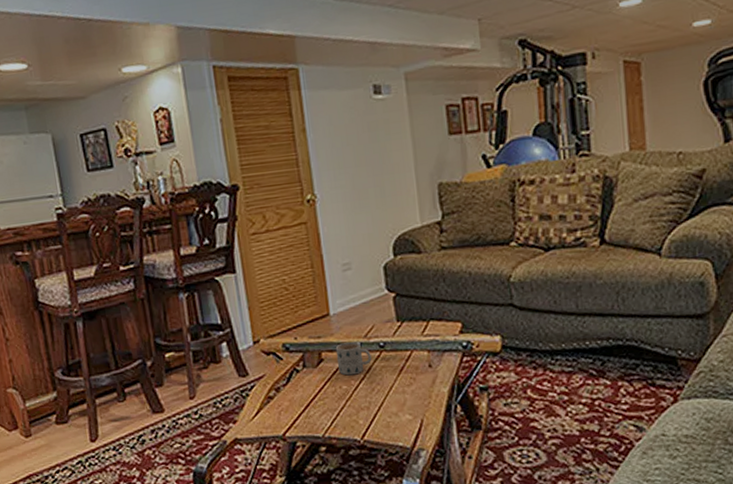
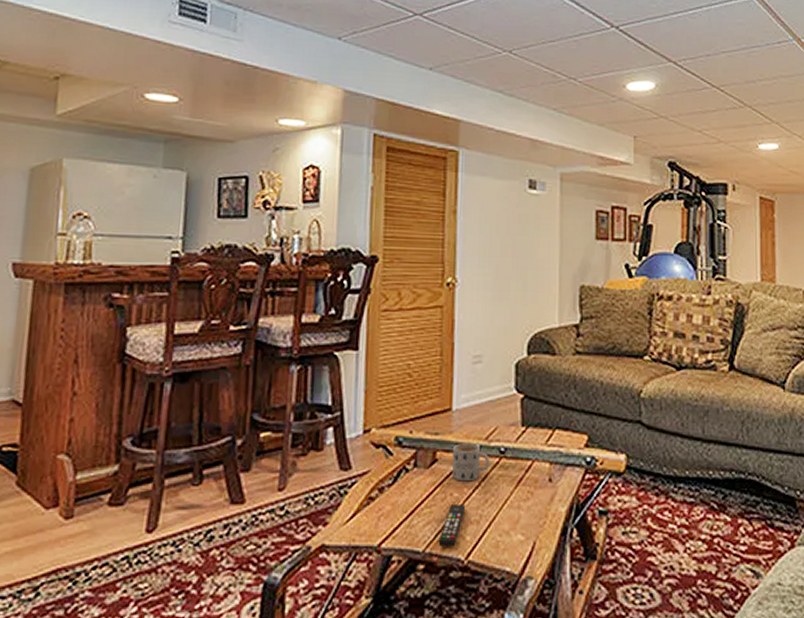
remote control: none [335,394,356,431] -> present [438,503,466,547]

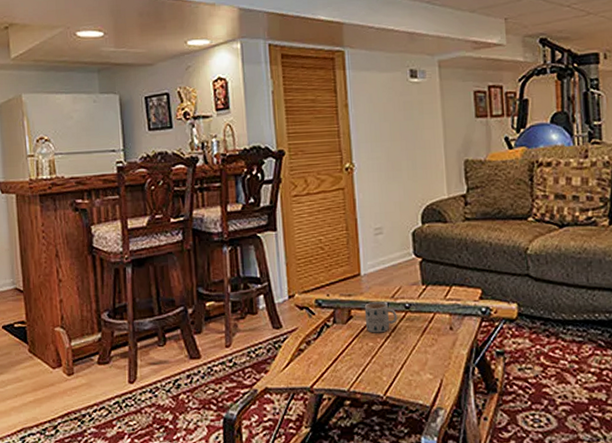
remote control: present [438,503,466,547] -> none [360,351,381,386]

